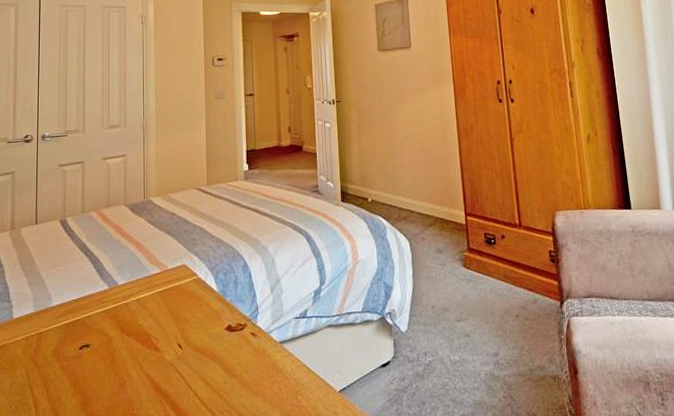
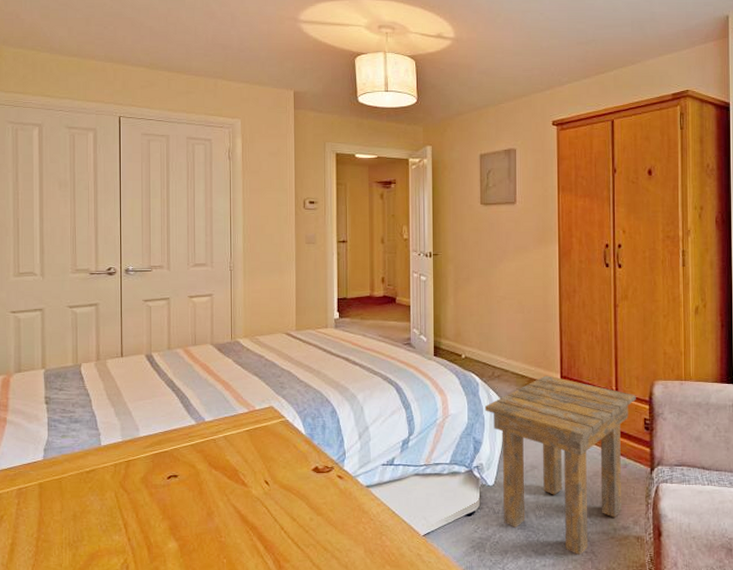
side table: none [393,213,540,402] -> present [484,375,636,556]

